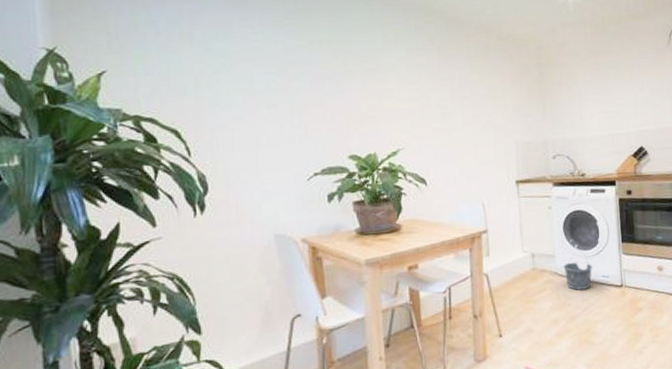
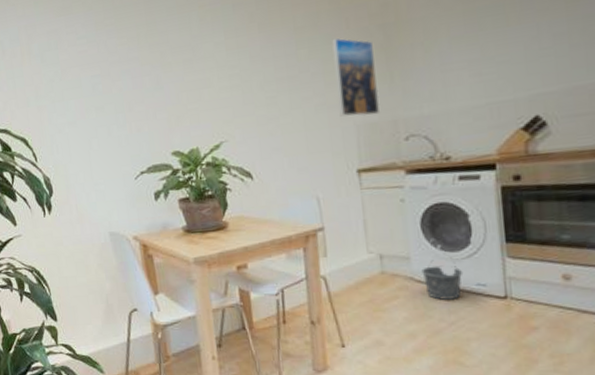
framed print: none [499,69,535,136] -> present [332,38,380,117]

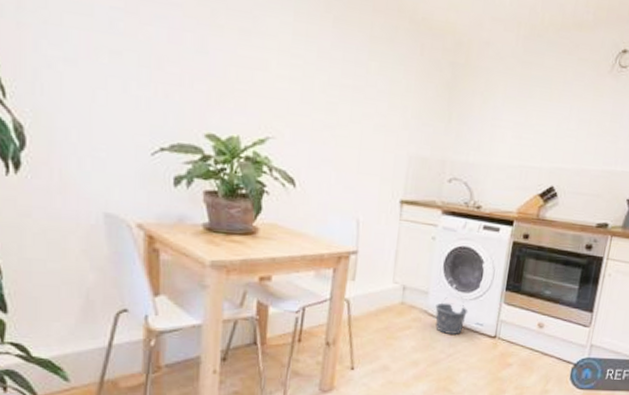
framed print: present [332,38,380,117] -> none [396,60,441,151]

